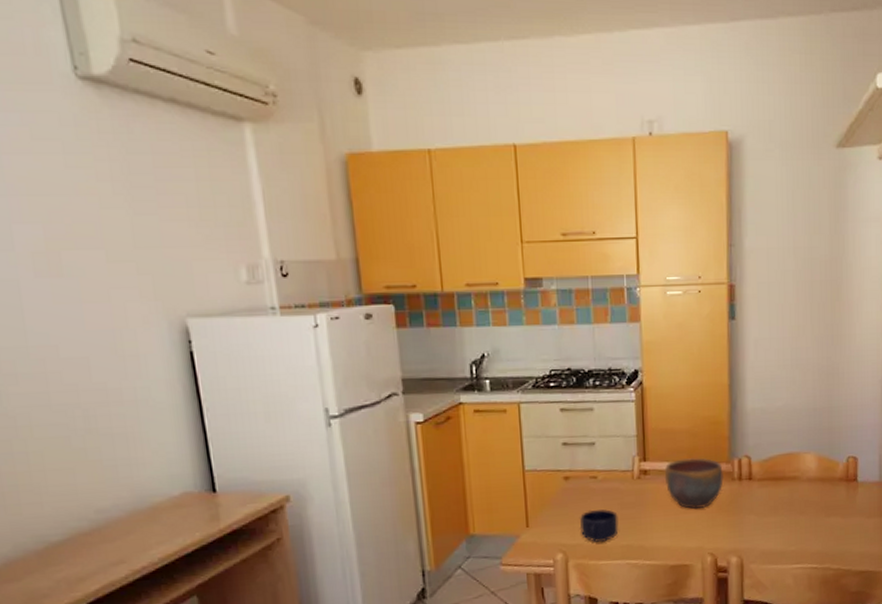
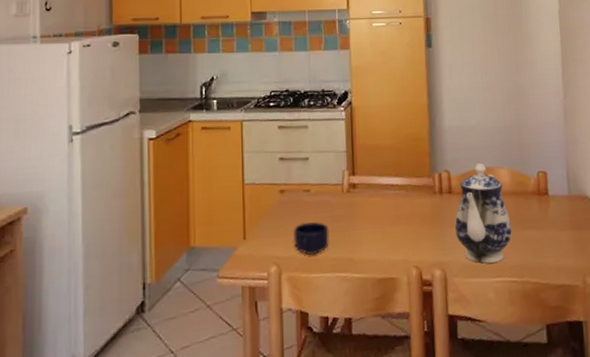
bowl: present [664,458,723,510] -> none [371,172,426,223]
teapot: none [754,447,816,551] -> present [455,162,512,264]

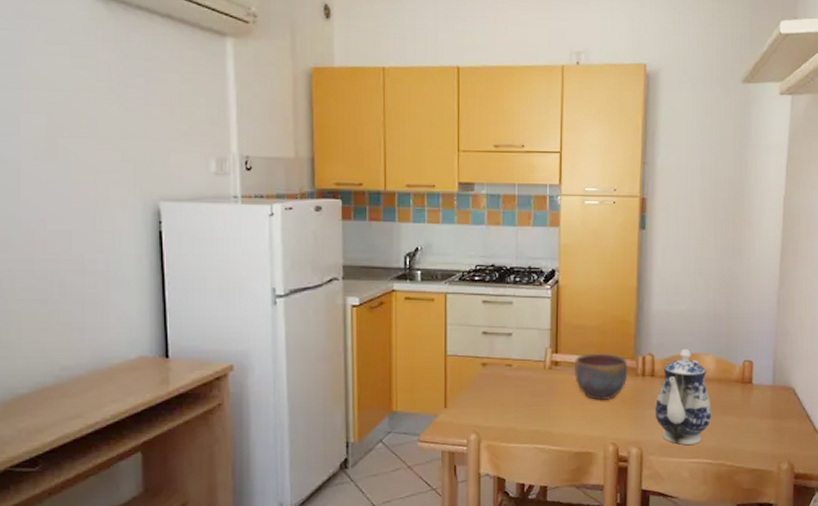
mug: present [293,222,329,256] -> none [493,395,529,427]
bowl: none [371,172,426,223] -> present [574,353,628,401]

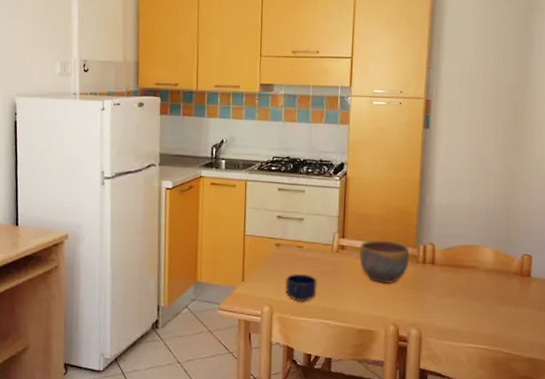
mug: none [493,395,529,427] -> present [285,273,317,302]
teapot: present [655,348,712,445] -> none [435,240,490,330]

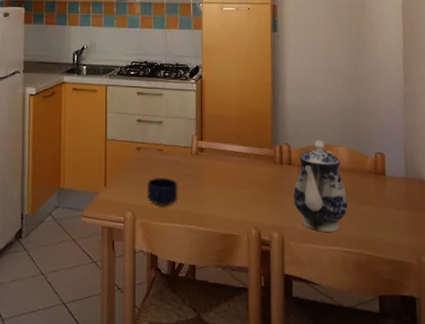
bowl: present [359,240,410,284] -> none [217,141,267,186]
teapot: none [435,240,490,330] -> present [294,139,349,232]

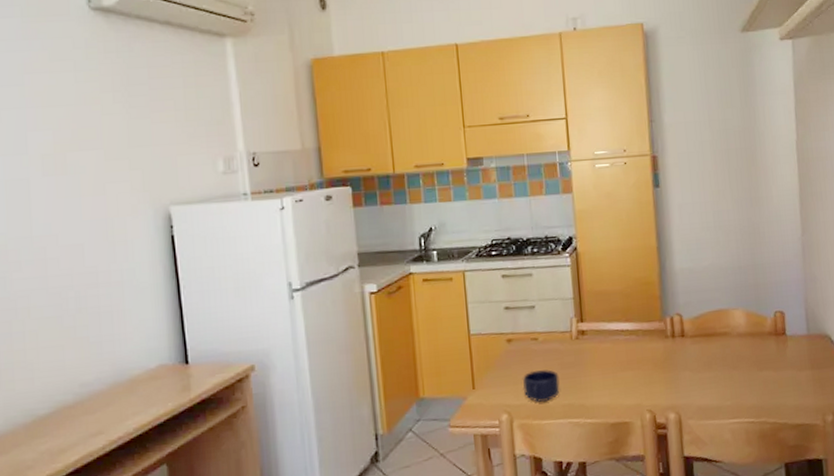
teapot: present [294,139,349,232] -> none [689,304,749,406]

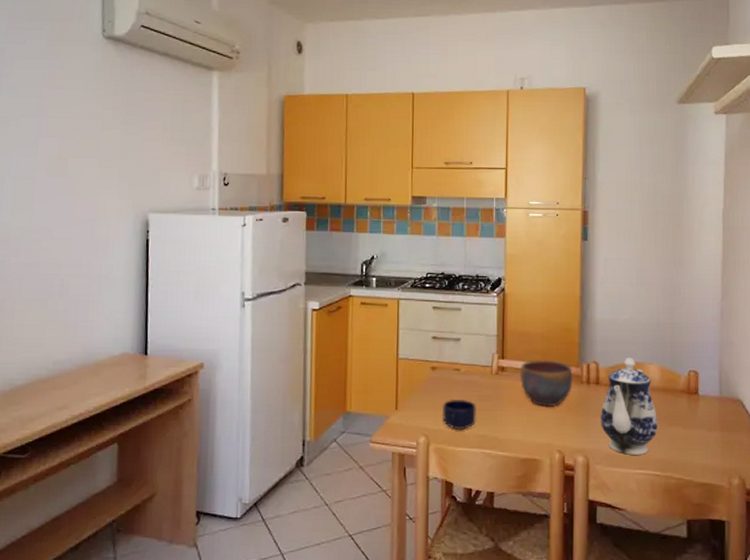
bowl: none [601,317,657,368] -> present [519,360,573,408]
teapot: none [689,304,749,406] -> present [601,357,659,455]

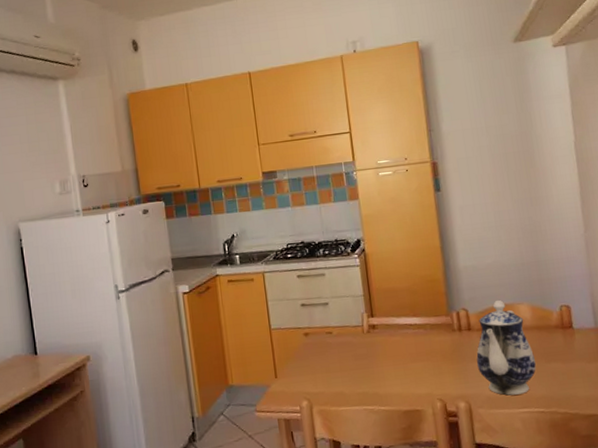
mug: present [442,399,476,431] -> none [320,361,355,391]
bowl: present [519,360,573,408] -> none [390,312,445,359]

